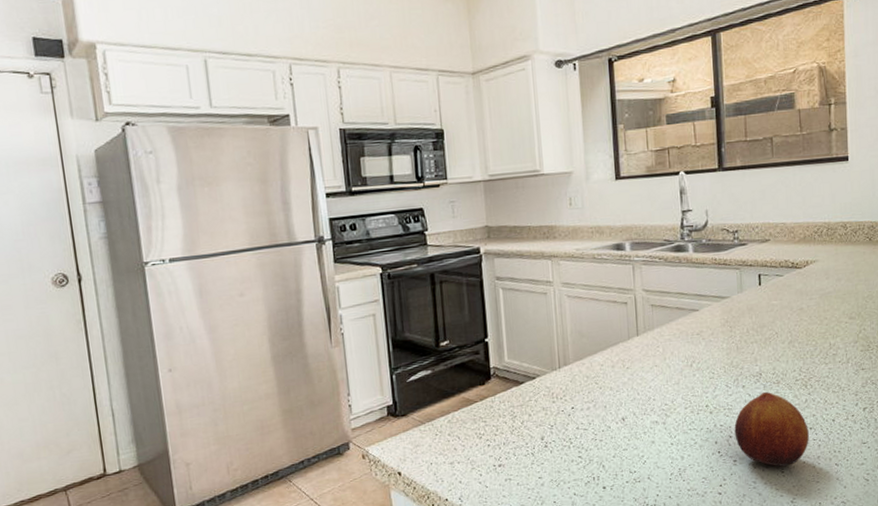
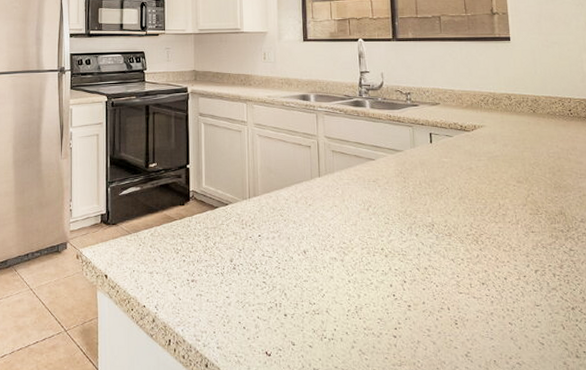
fruit: present [734,391,809,467] -> none [408,242,482,318]

